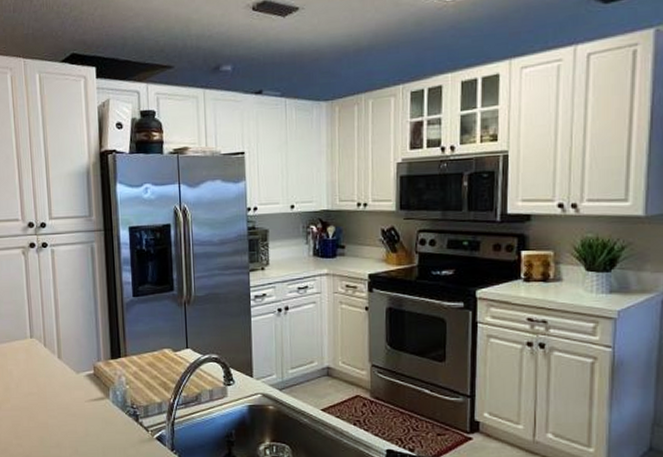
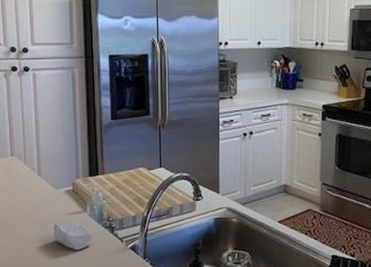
soap bar: none [75,408,116,441] -> present [53,221,93,251]

